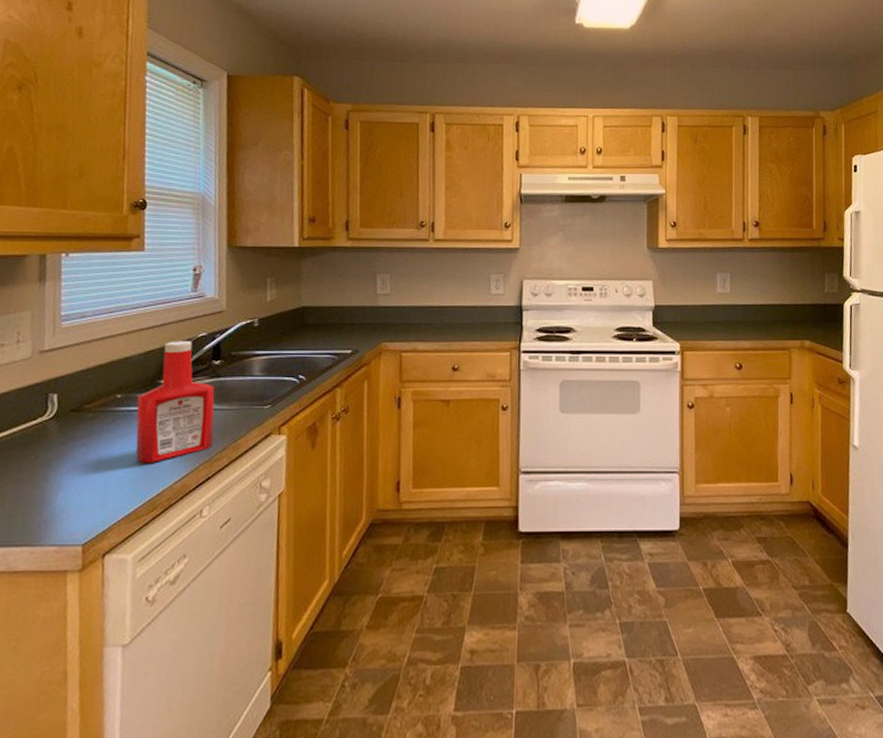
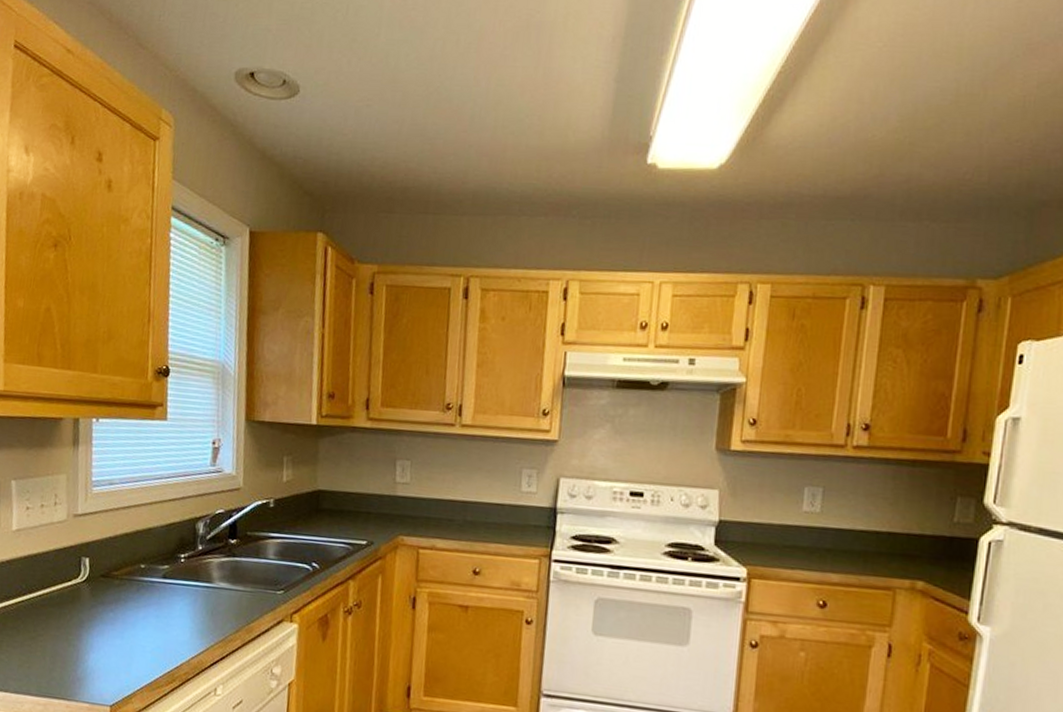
ketchup bottle: present [135,341,215,464] -> none [157,515,231,636]

